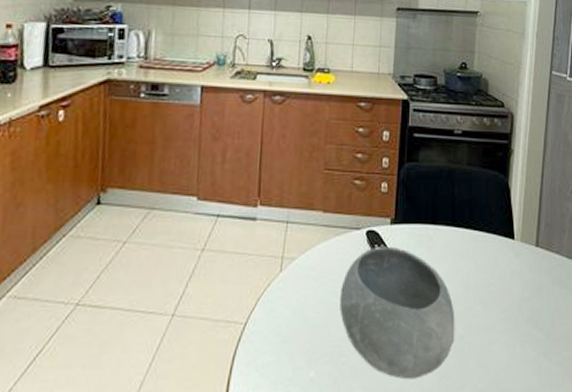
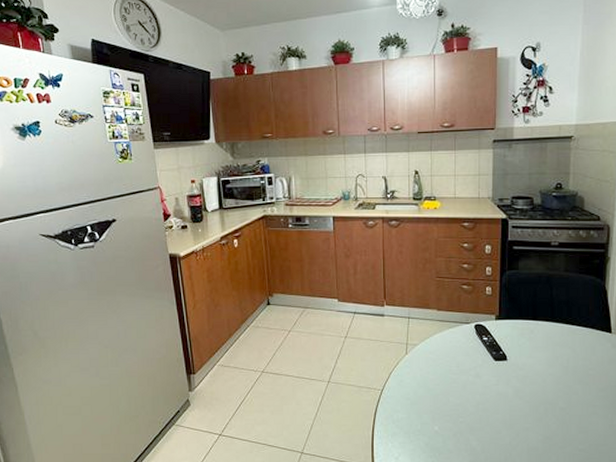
bowl: present [340,246,455,380] -> none [456,337,556,438]

